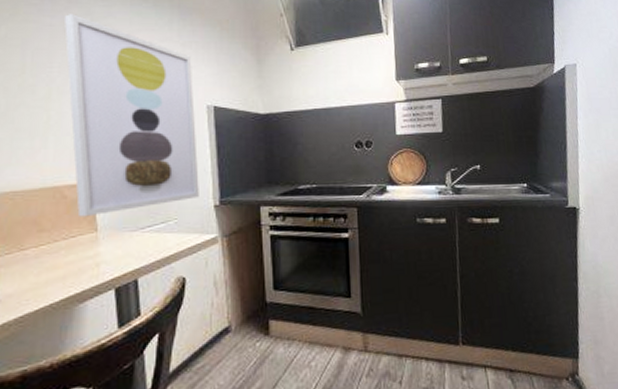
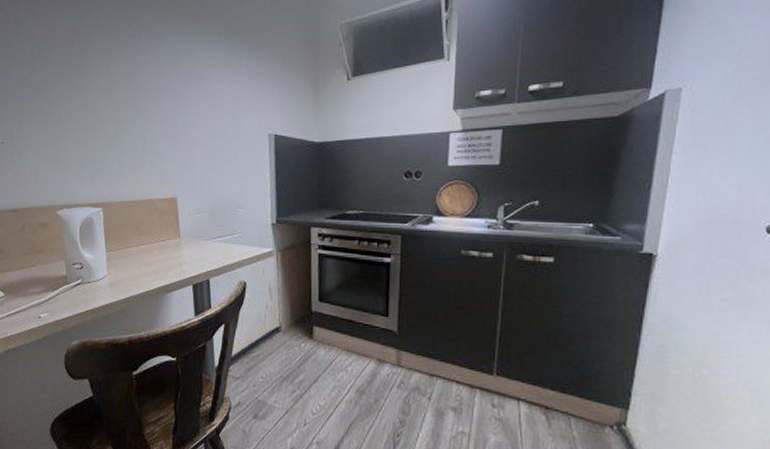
wall art: present [65,14,199,217] -> none [156,52,260,226]

